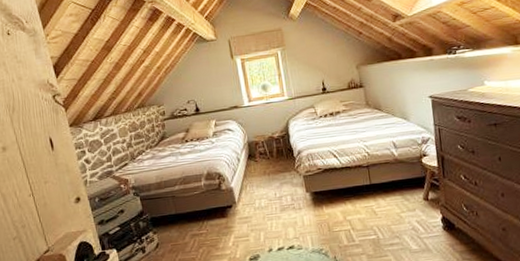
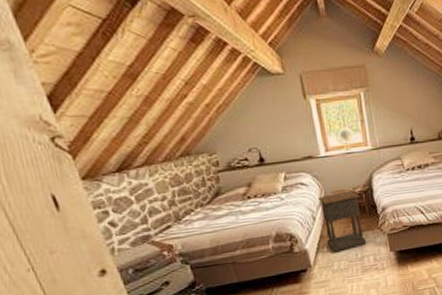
nightstand: none [242,135,285,192] -> present [317,190,367,253]

